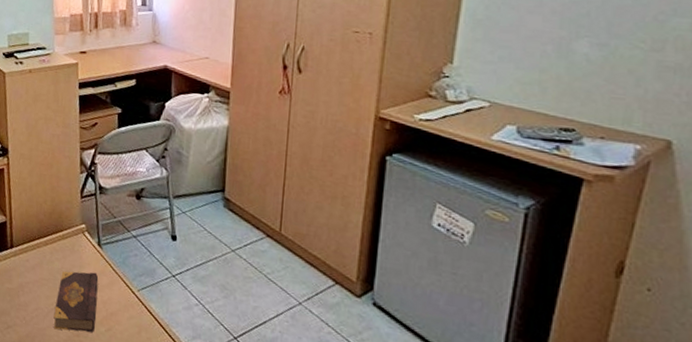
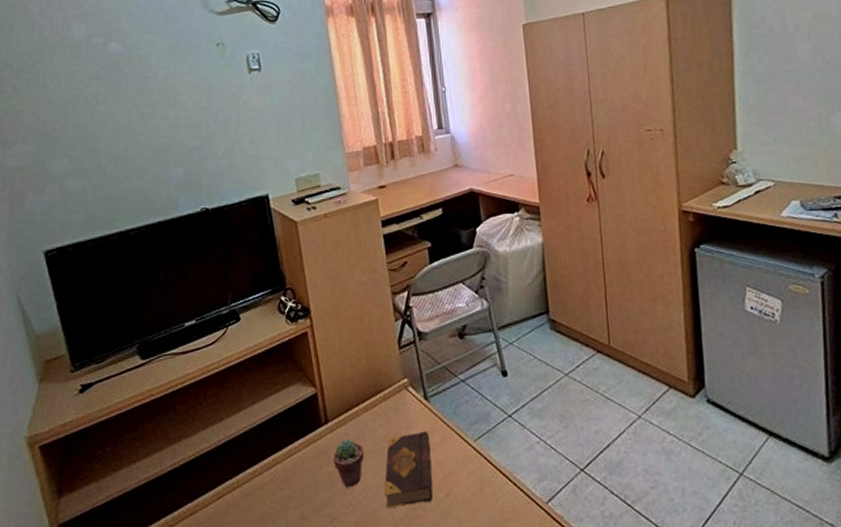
potted succulent: none [13,264,40,305] -> present [332,439,364,488]

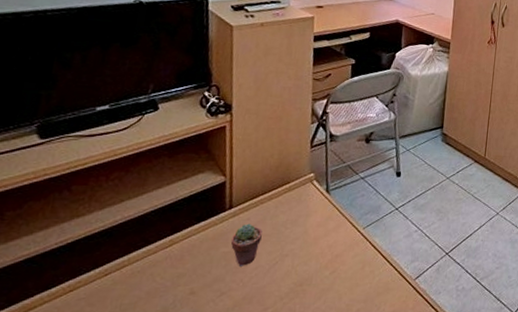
book: present [384,431,433,509] -> none [275,219,326,284]

